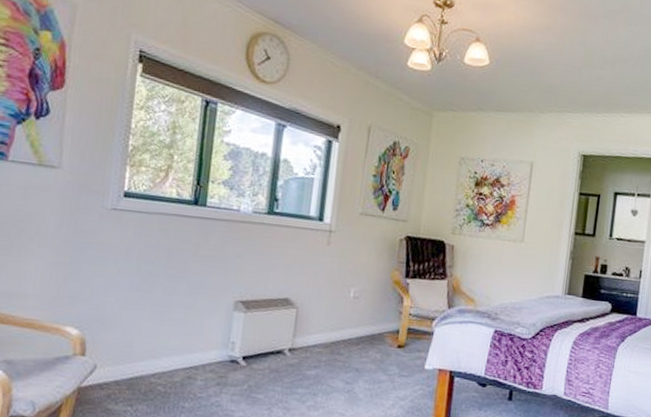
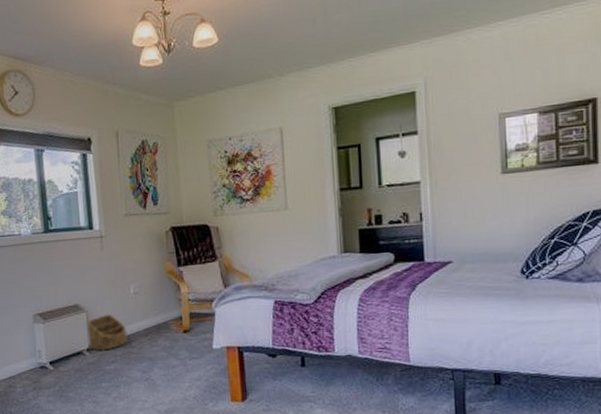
basket: none [290,314,338,354] -> present [85,314,128,351]

